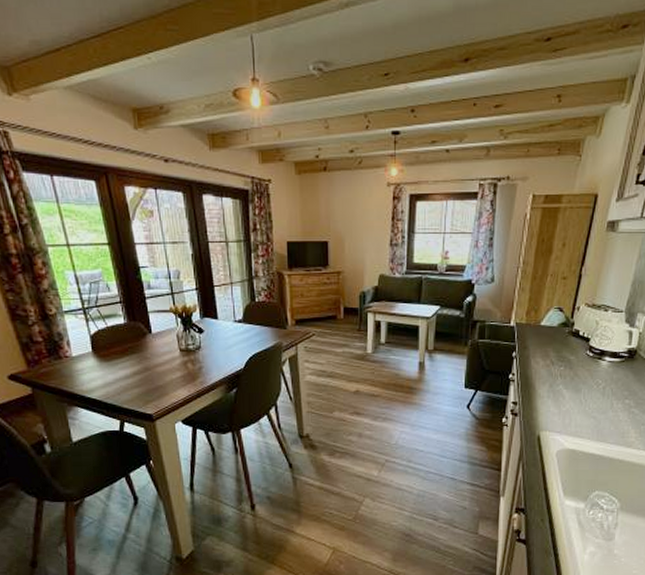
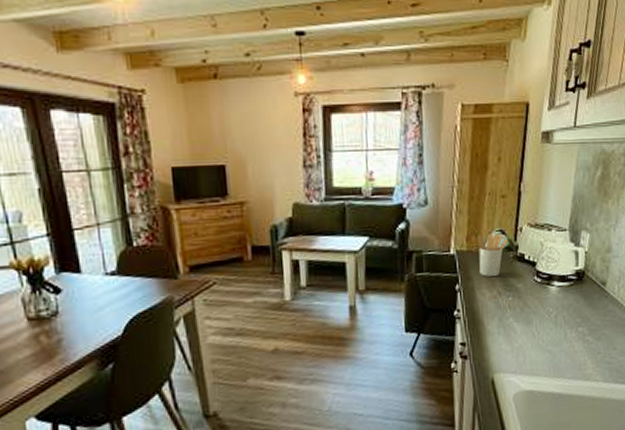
utensil holder: none [536,310,564,349] -> present [476,233,508,277]

